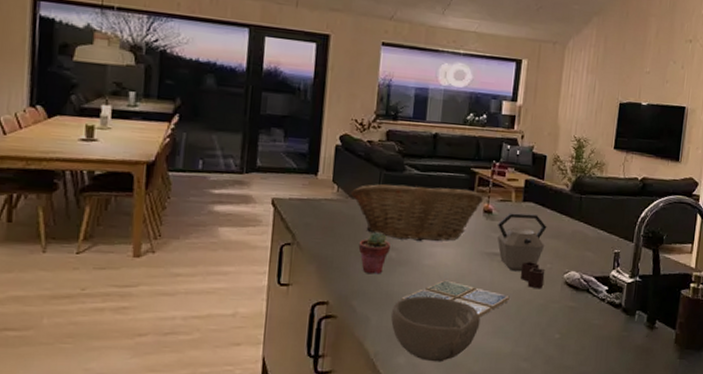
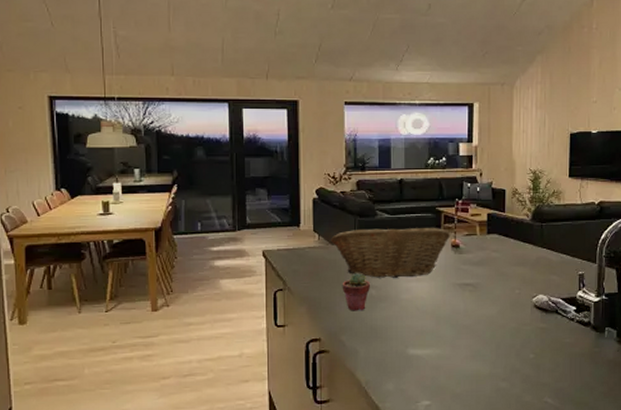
bowl: present [390,296,481,362] -> none [376,327,458,387]
drink coaster: present [401,280,510,318] -> none [384,311,483,344]
kettle: present [498,213,547,290] -> none [466,245,515,314]

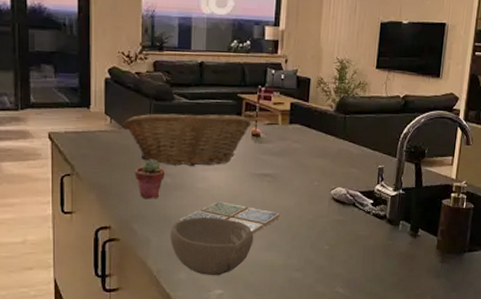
bowl: none [376,327,458,387] -> present [169,216,254,276]
drink coaster: none [384,311,483,344] -> present [178,201,280,234]

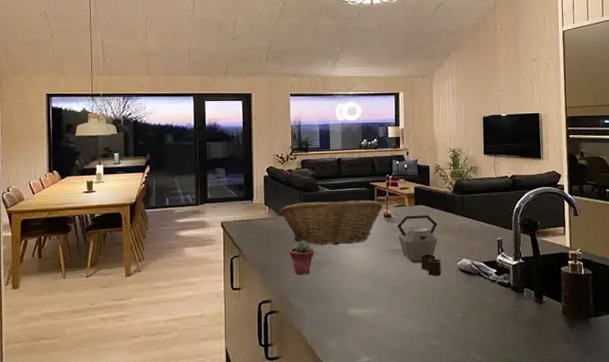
bowl: present [169,216,254,276] -> none [320,289,393,344]
drink coaster: present [178,201,280,234] -> none [327,275,415,304]
kettle: none [266,135,314,206] -> present [397,215,442,277]

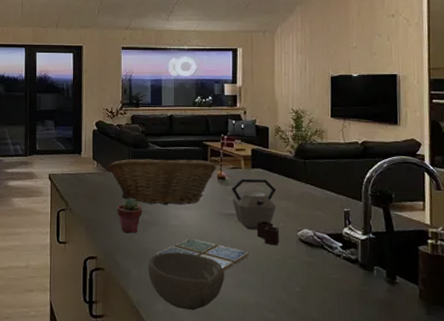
bowl: none [320,289,393,344] -> present [147,252,225,311]
drink coaster: none [327,275,415,304] -> present [154,238,249,271]

